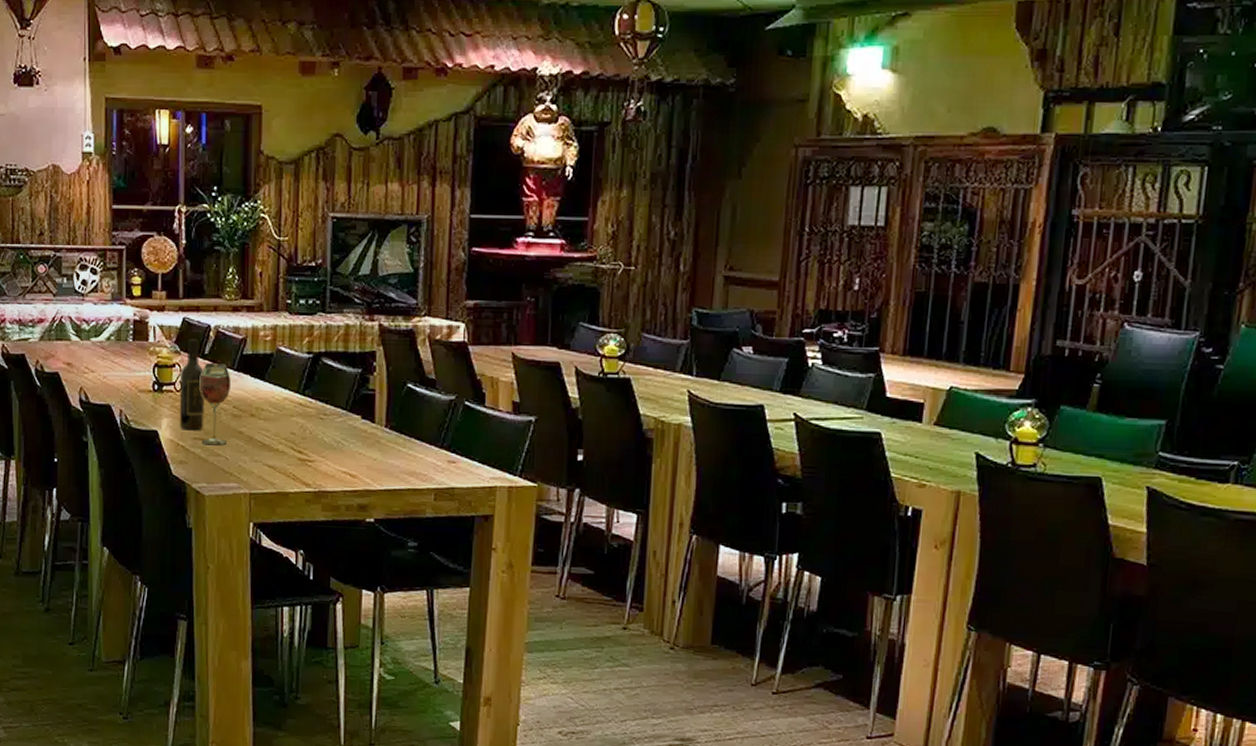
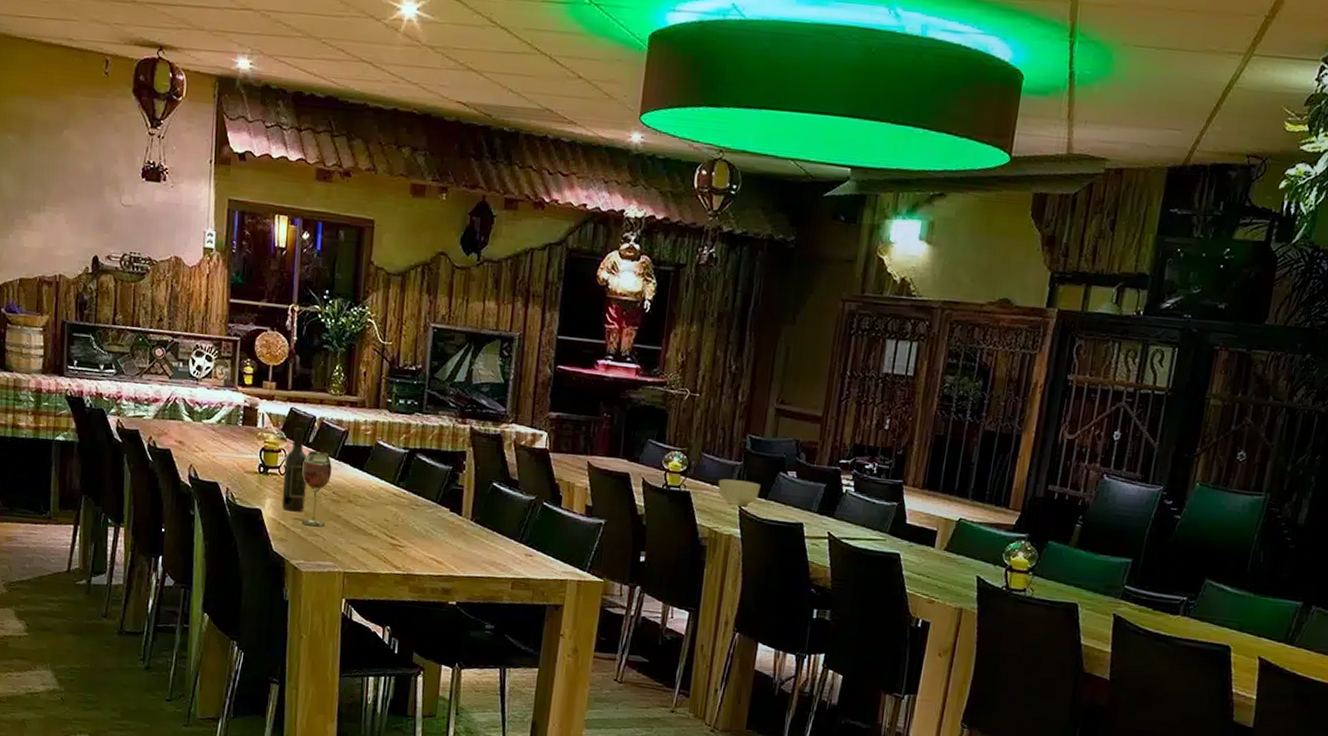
bowl: none [662,360,712,391] -> present [718,478,761,507]

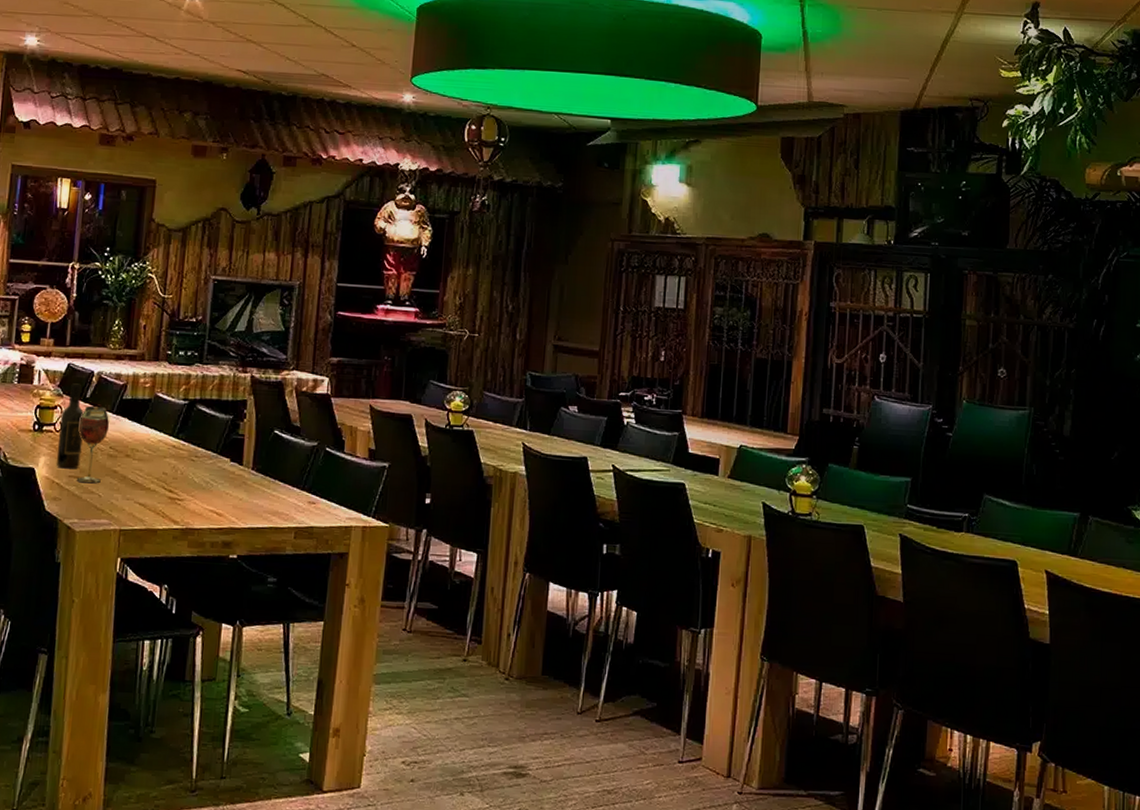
bowl: present [718,478,761,507] -> none [501,416,543,443]

